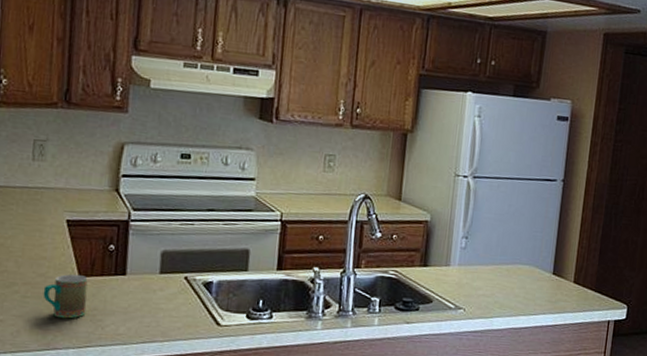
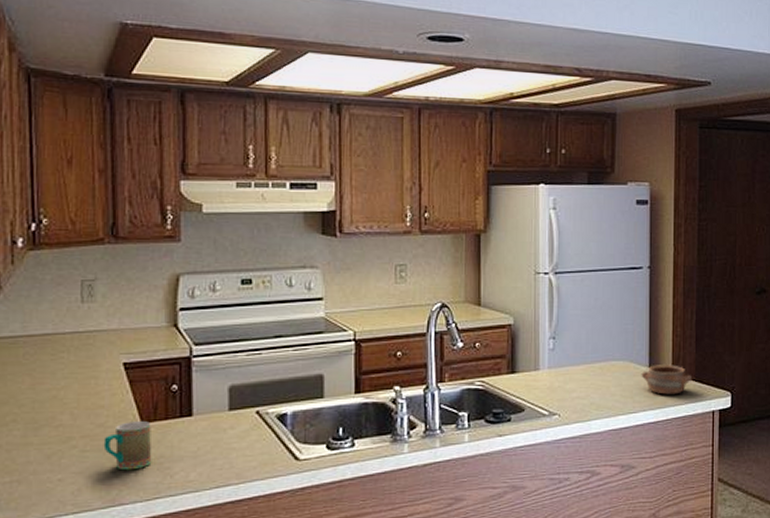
pottery: none [544,272,593,302] -> present [641,365,693,395]

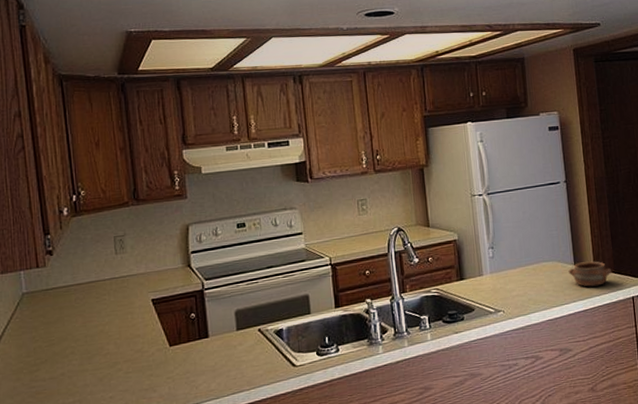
mug: present [103,421,152,471] -> none [142,345,181,386]

